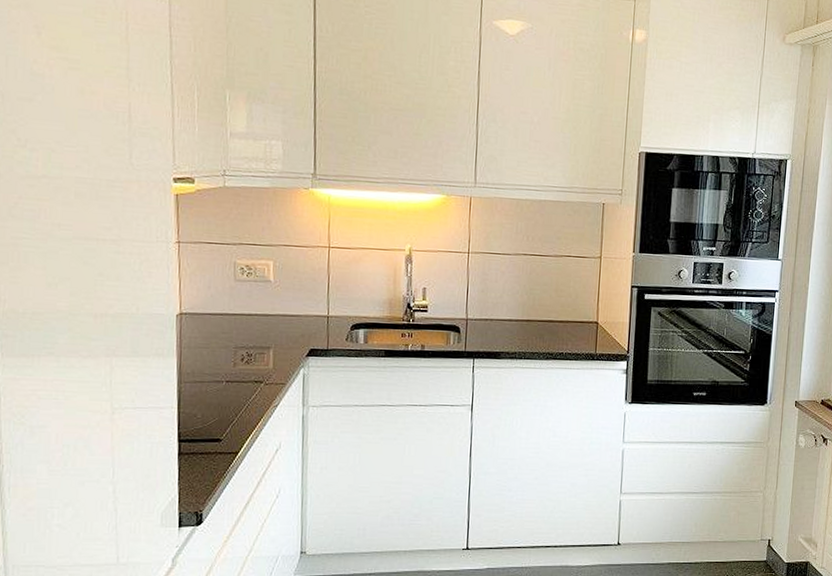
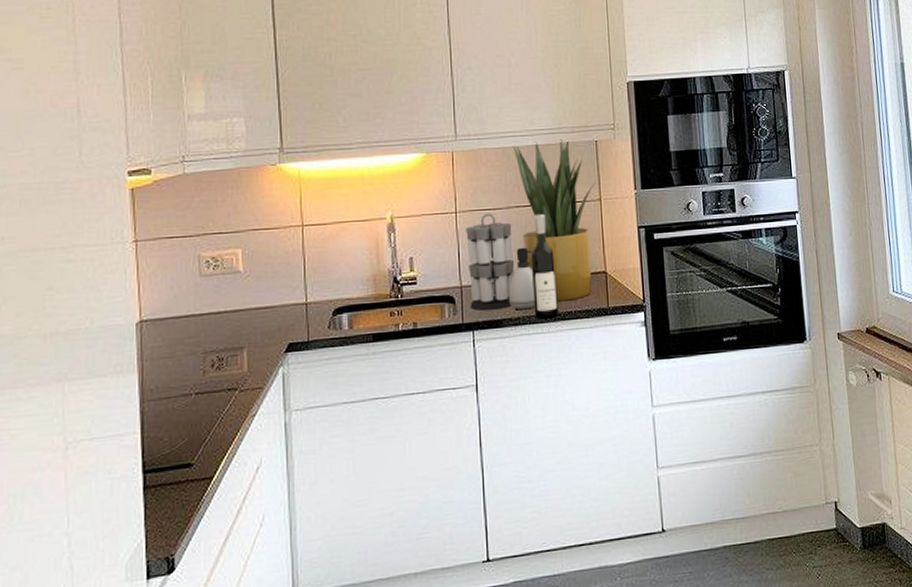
spice rack: none [473,257,518,343] -> present [466,213,515,311]
soap dispenser: none [508,291,533,348] -> present [509,247,536,311]
planter: none [526,197,599,344] -> present [513,139,596,302]
bottle: none [529,263,554,358] -> present [530,213,559,321]

